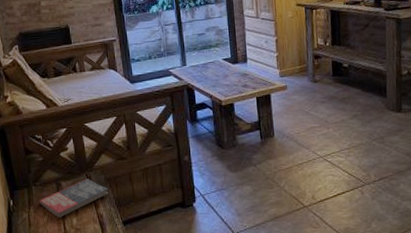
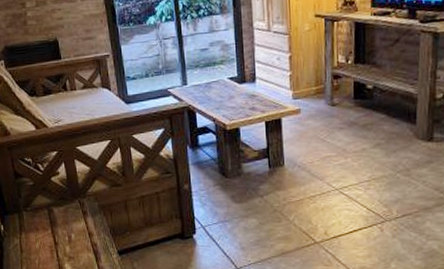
book: present [39,179,109,218] -> none [30,205,103,245]

